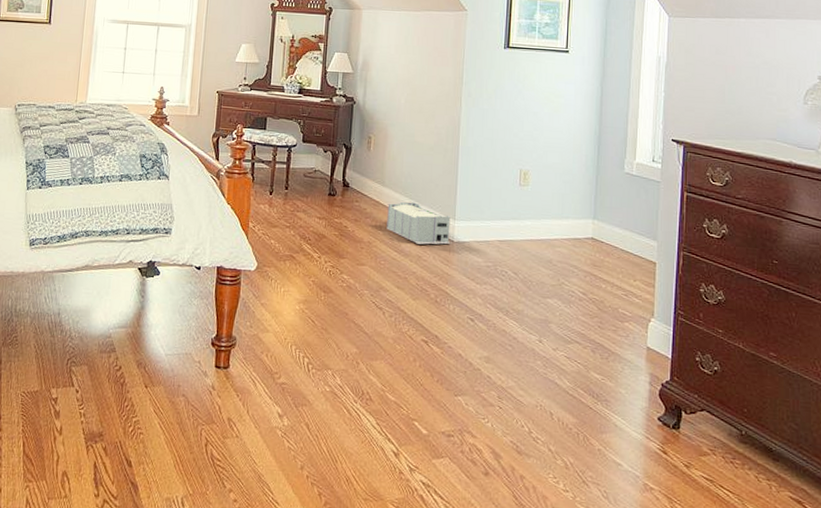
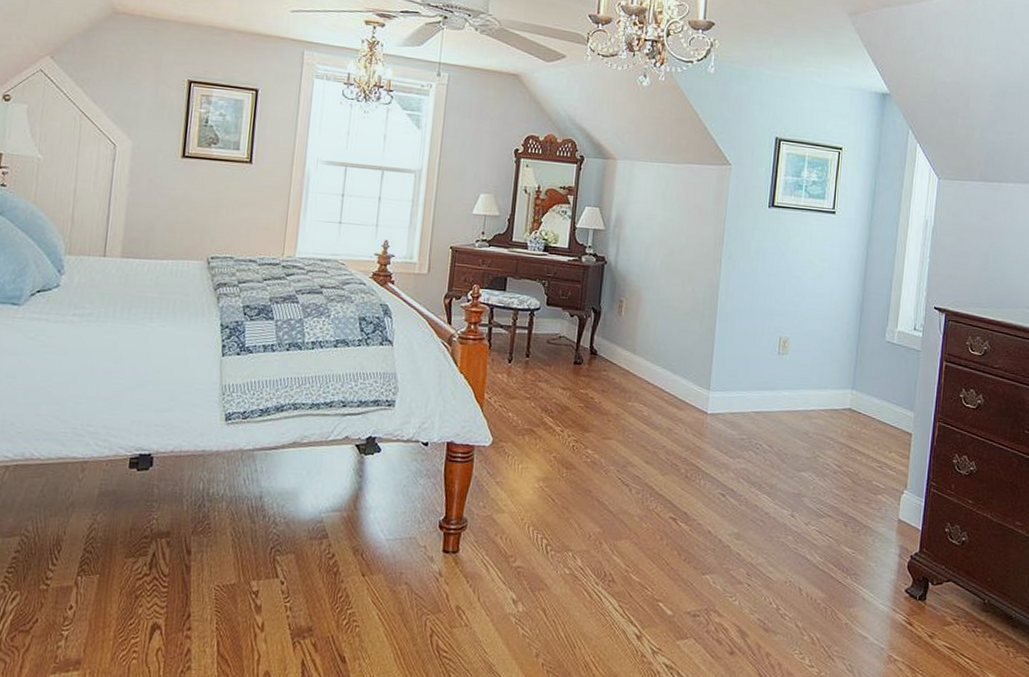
storage bin: present [386,201,452,245] -> none [636,371,705,417]

